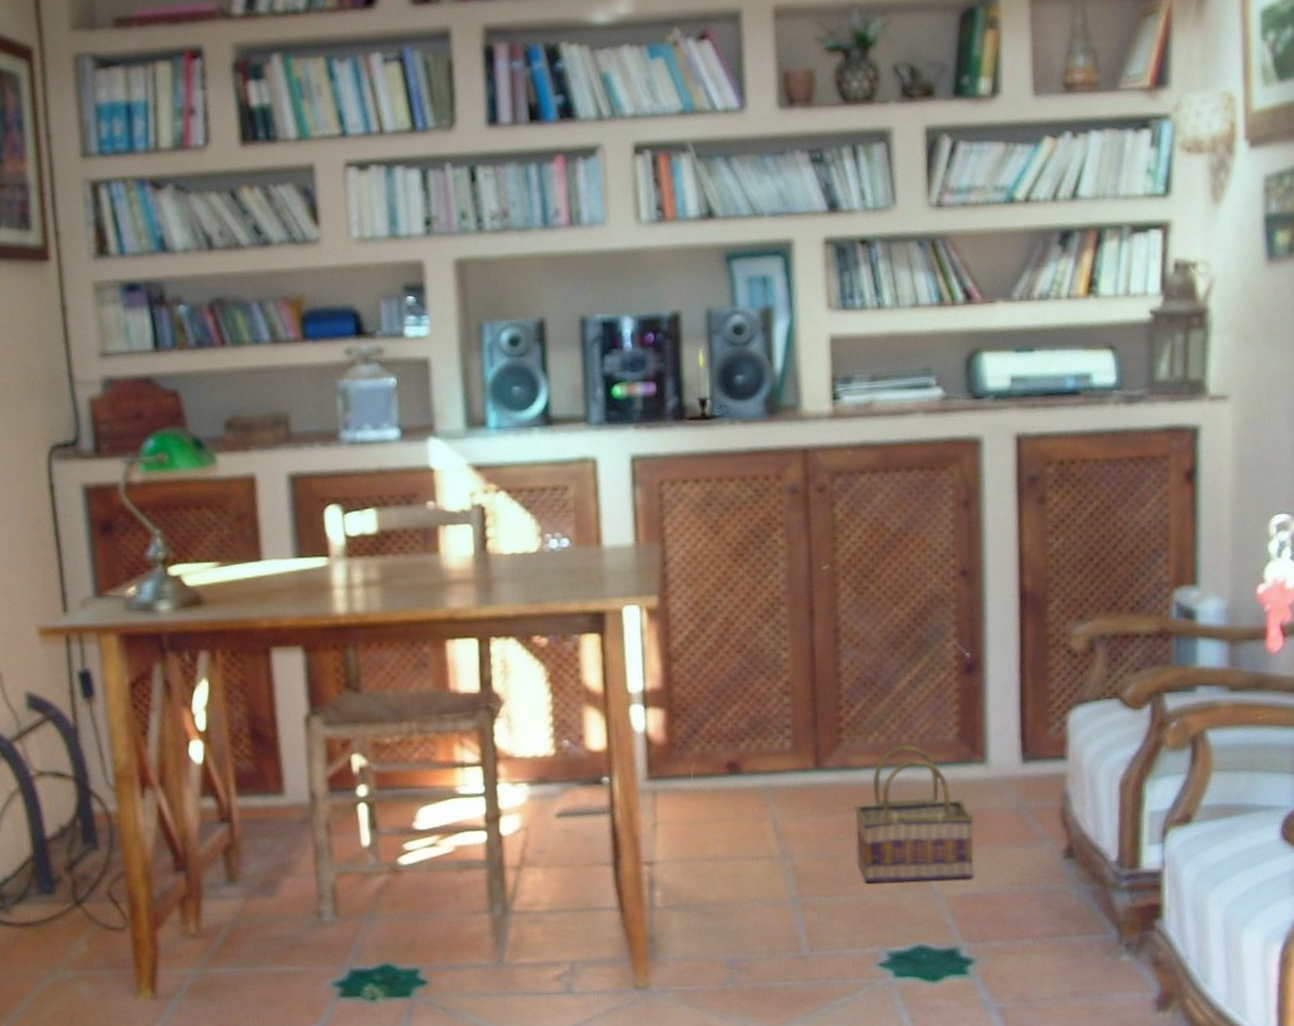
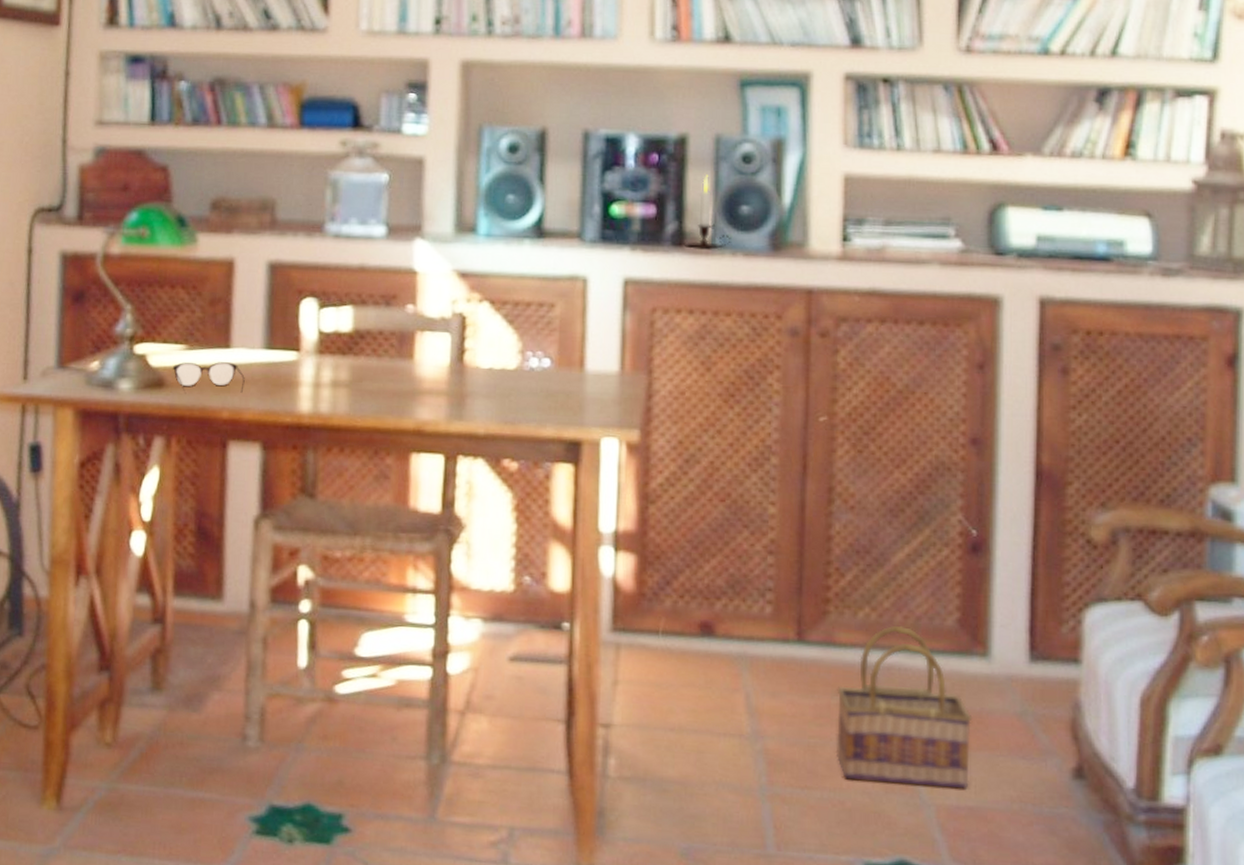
spectacles: none [207,574,280,608] -> present [172,362,245,394]

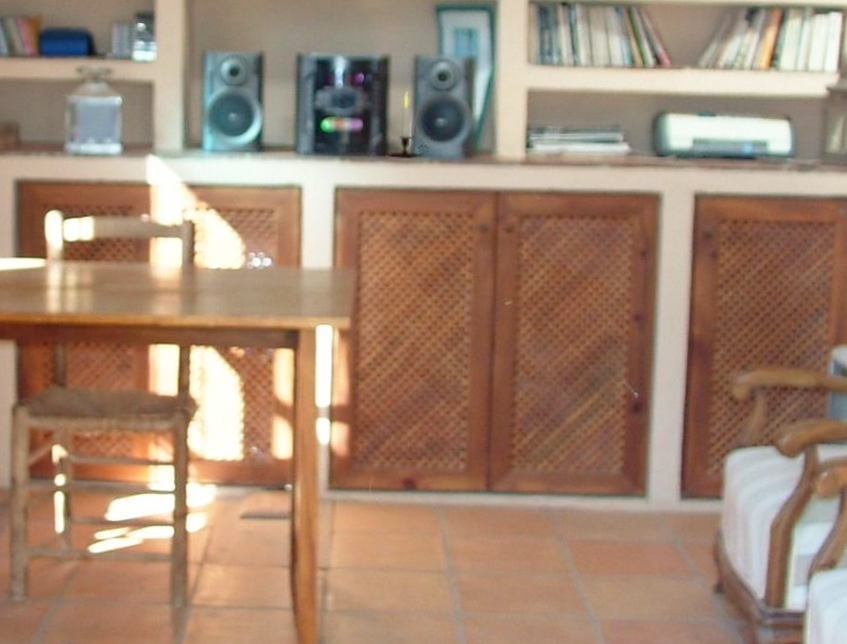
basket: present [835,624,973,789] -> none [518,474,633,606]

